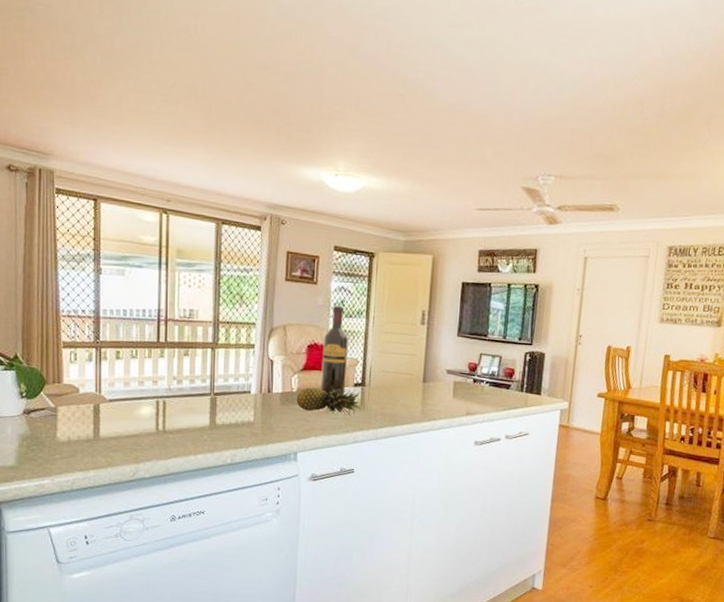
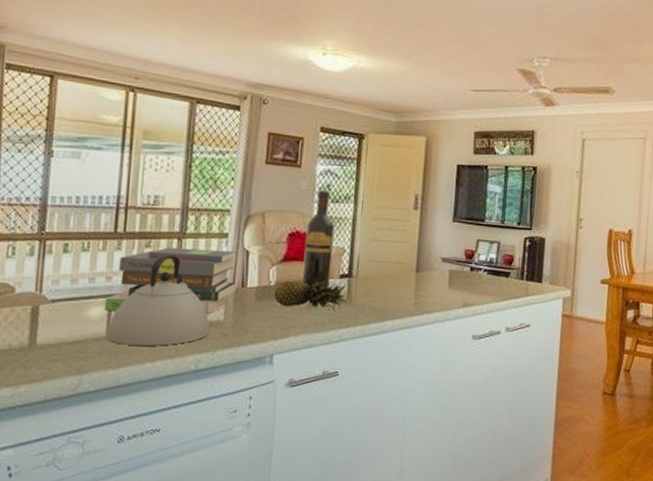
books: none [152,356,264,415] -> present [104,247,237,313]
kettle: none [156,362,242,442] -> present [106,254,210,347]

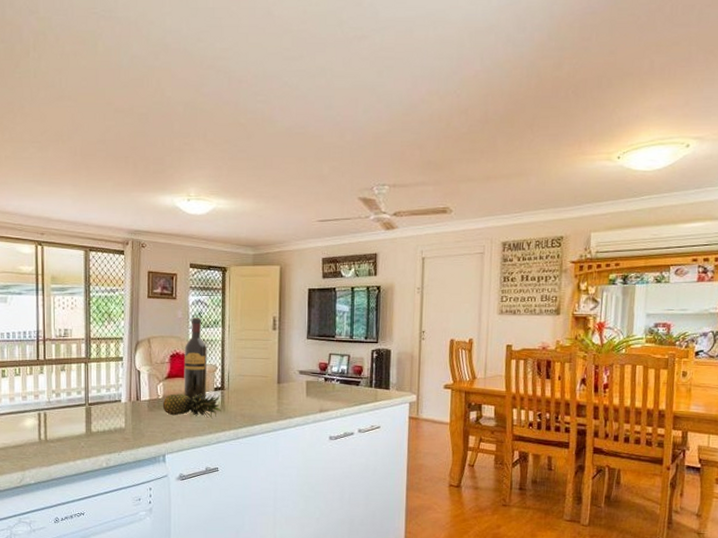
books: present [104,247,237,313] -> none [35,370,133,422]
kettle: present [106,254,210,347] -> none [39,376,115,449]

